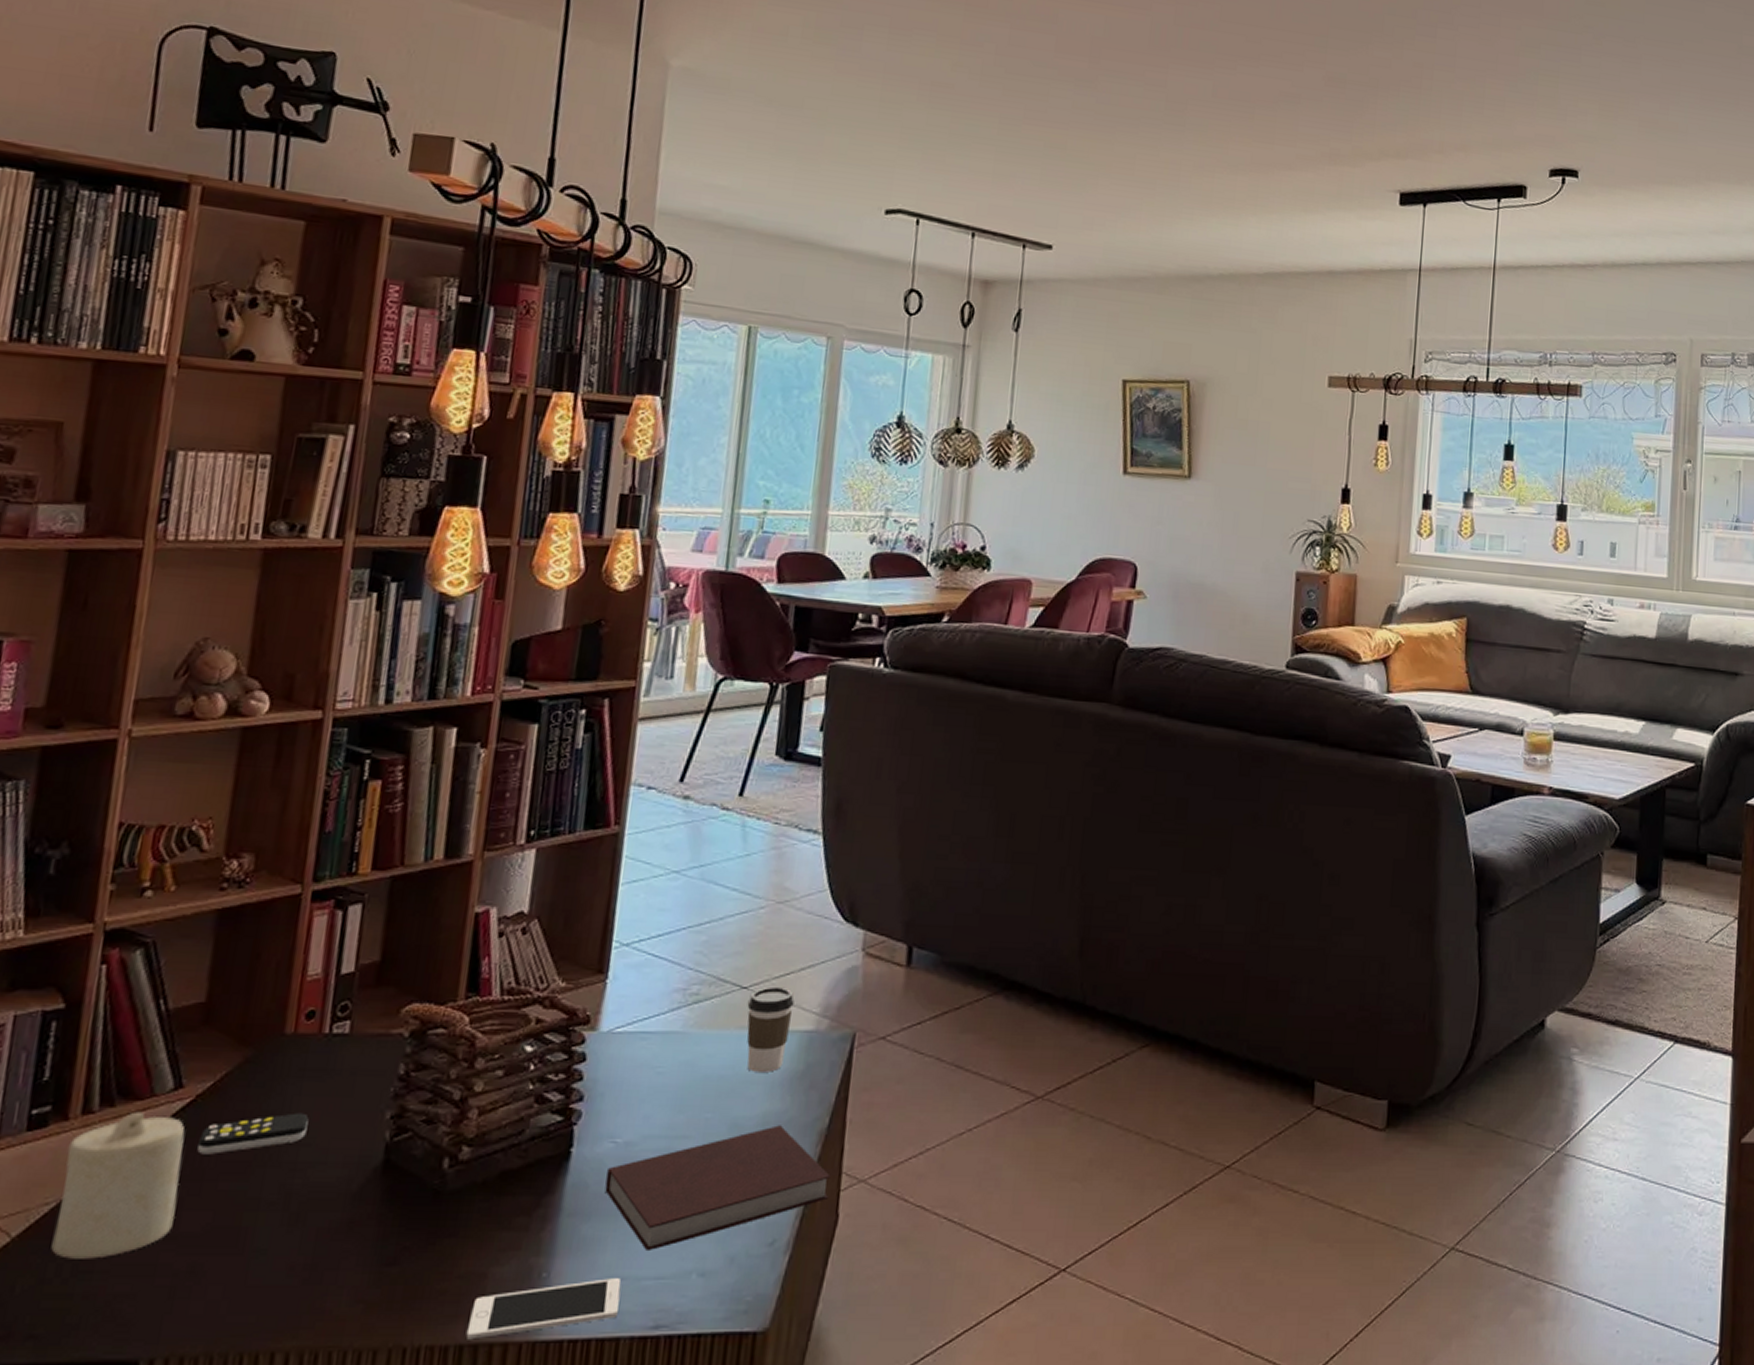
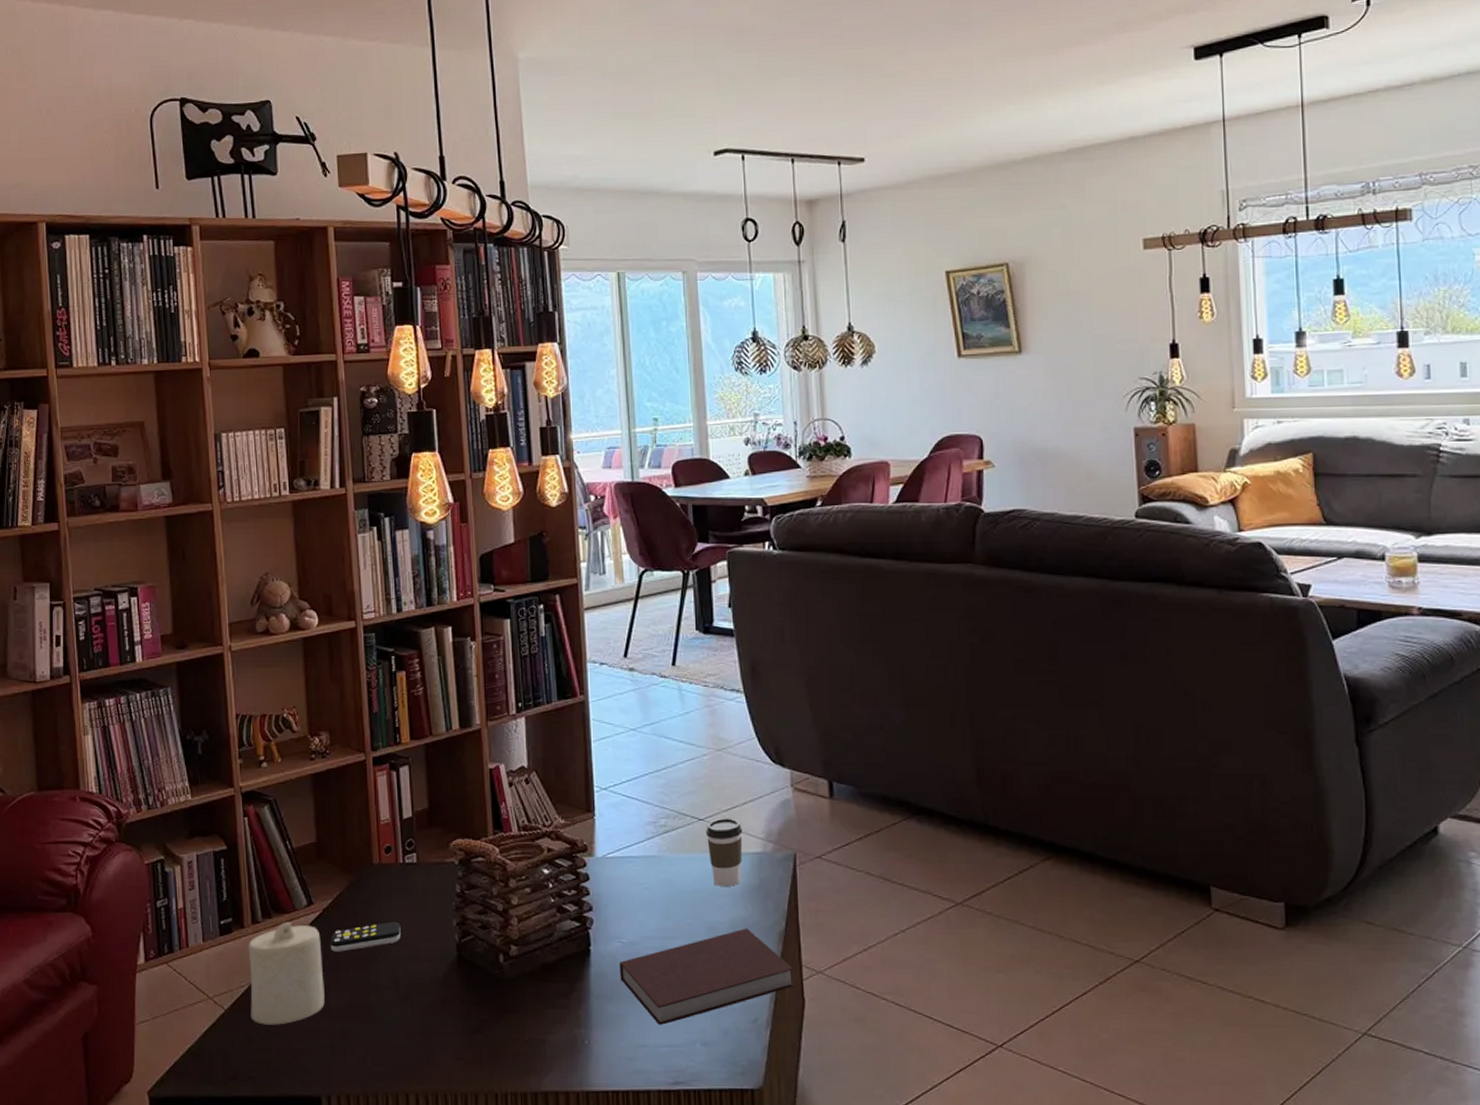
cell phone: present [465,1278,621,1340] -> none [537,1046,645,1089]

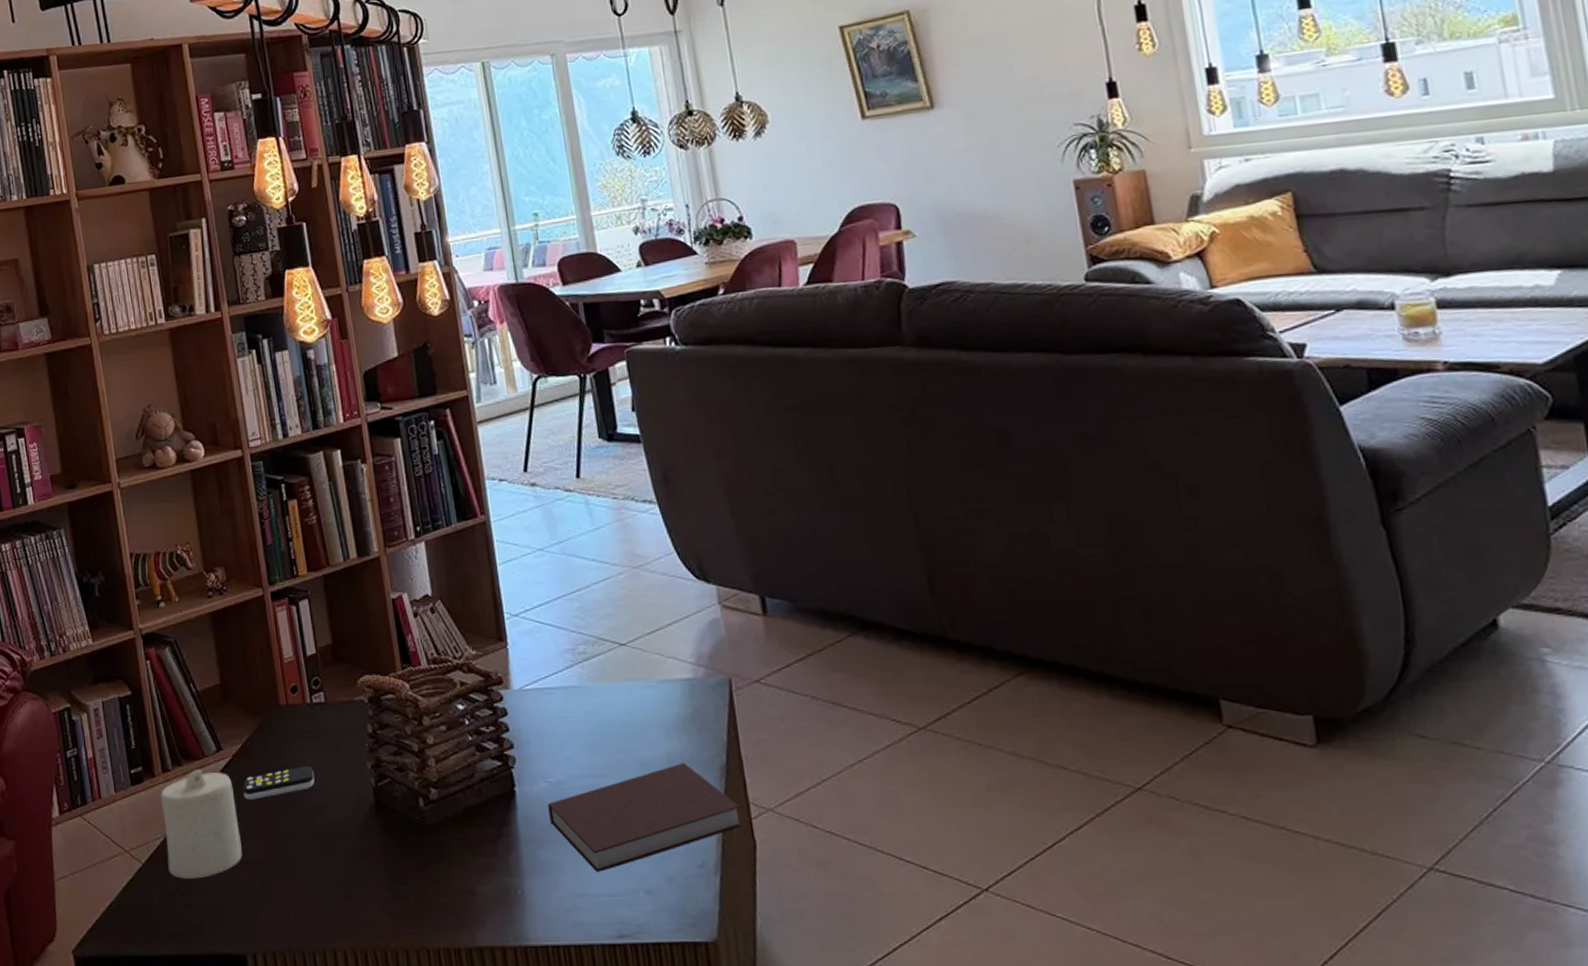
coffee cup: present [705,818,743,886] -> none [628,641,673,717]

